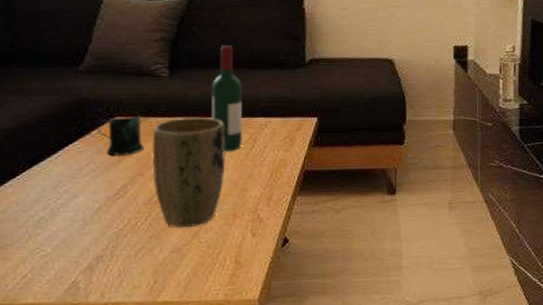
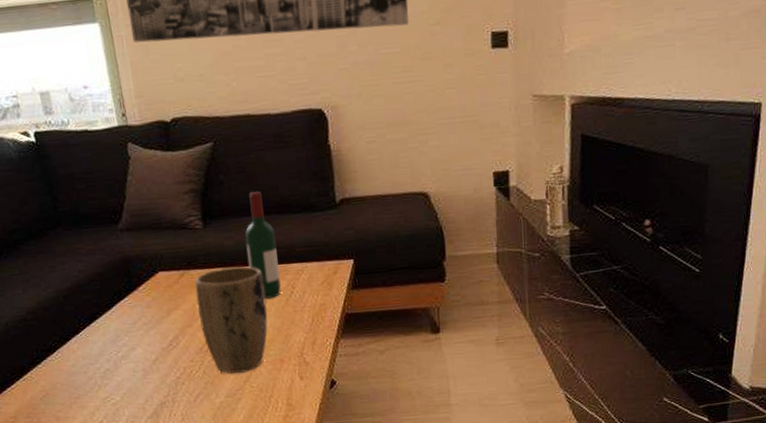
mug: present [96,115,144,156] -> none [142,269,189,309]

